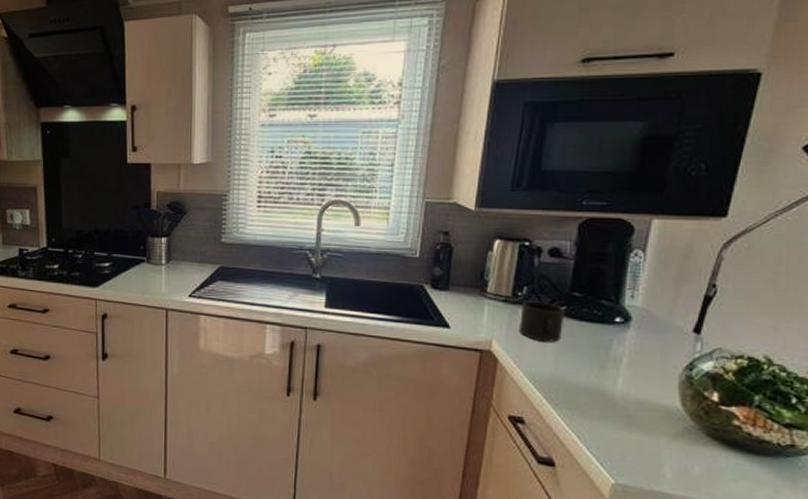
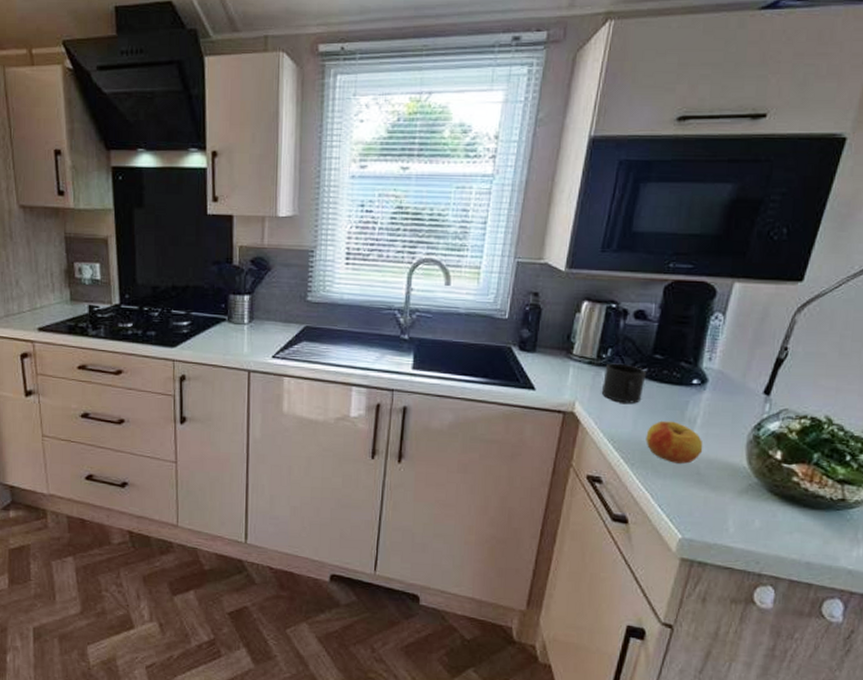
apple: none [569,360,631,405] -> present [646,420,703,464]

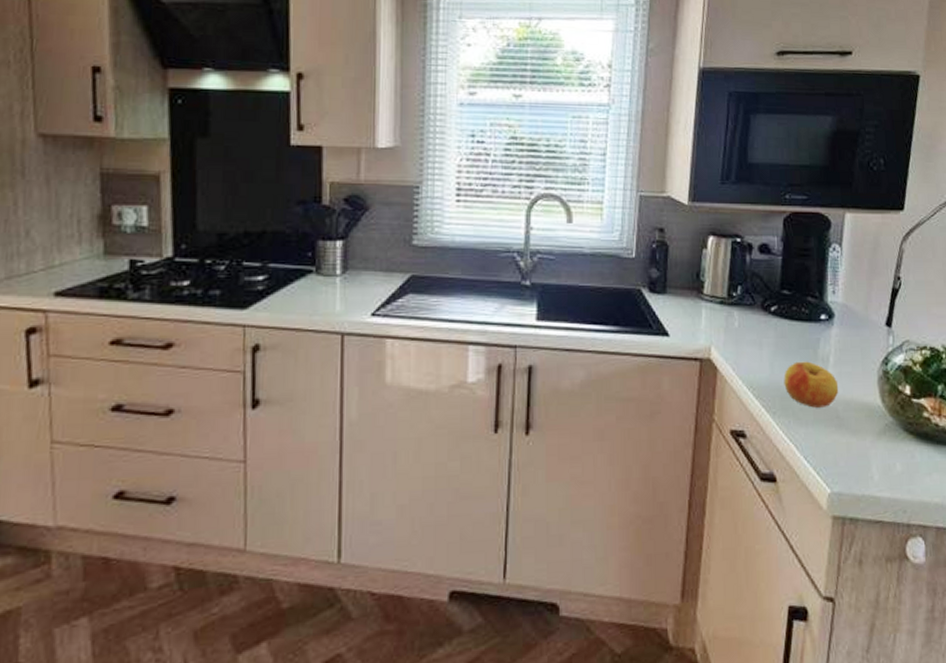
mug: present [601,363,646,404] -> none [735,301,777,345]

